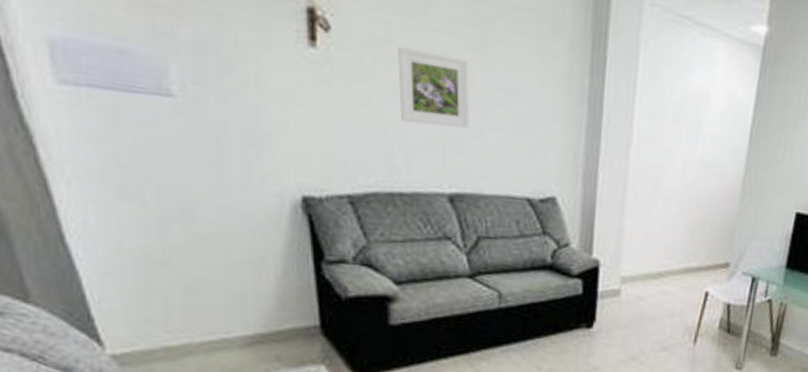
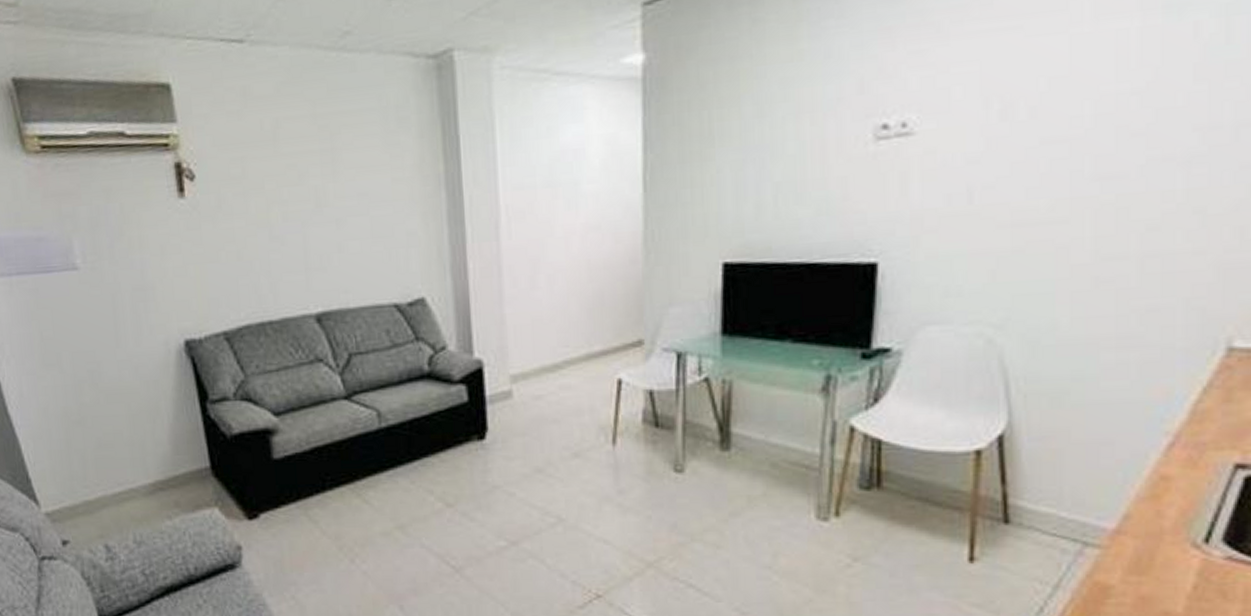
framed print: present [398,47,470,129] -> none [254,175,328,251]

